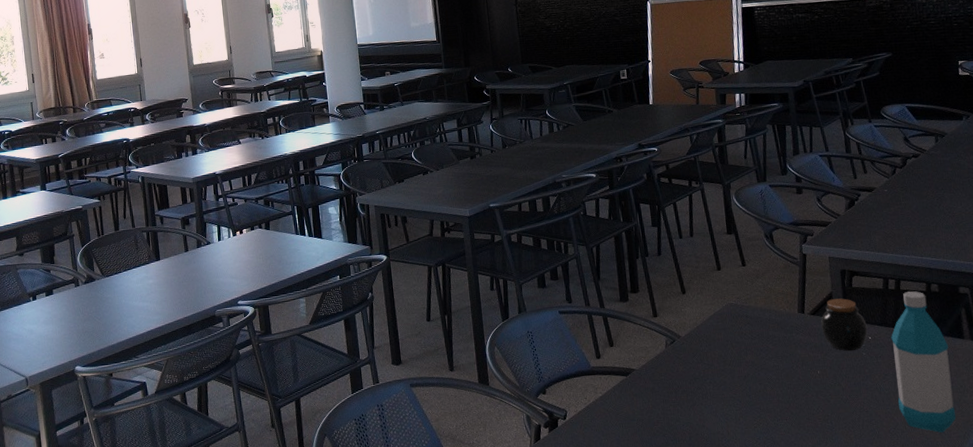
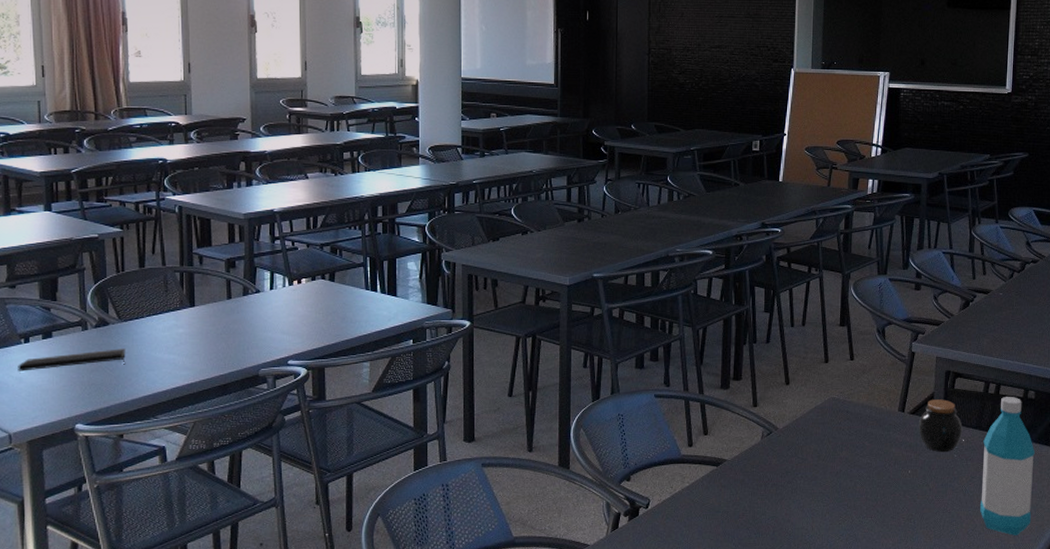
notepad: none [29,300,110,325] -> present [18,348,126,371]

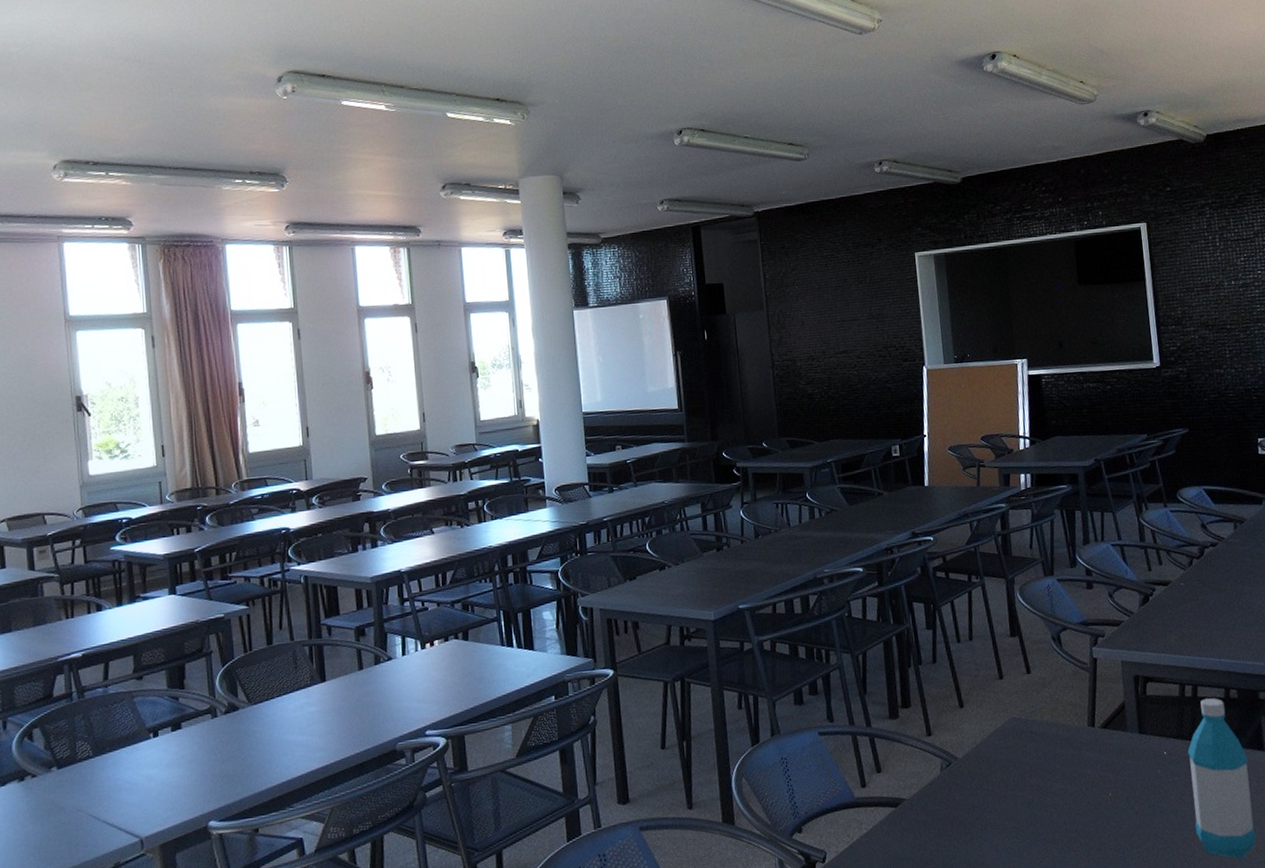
notepad: present [18,348,126,371] -> none [147,734,257,769]
jar: present [918,399,962,453] -> none [1112,708,1163,769]

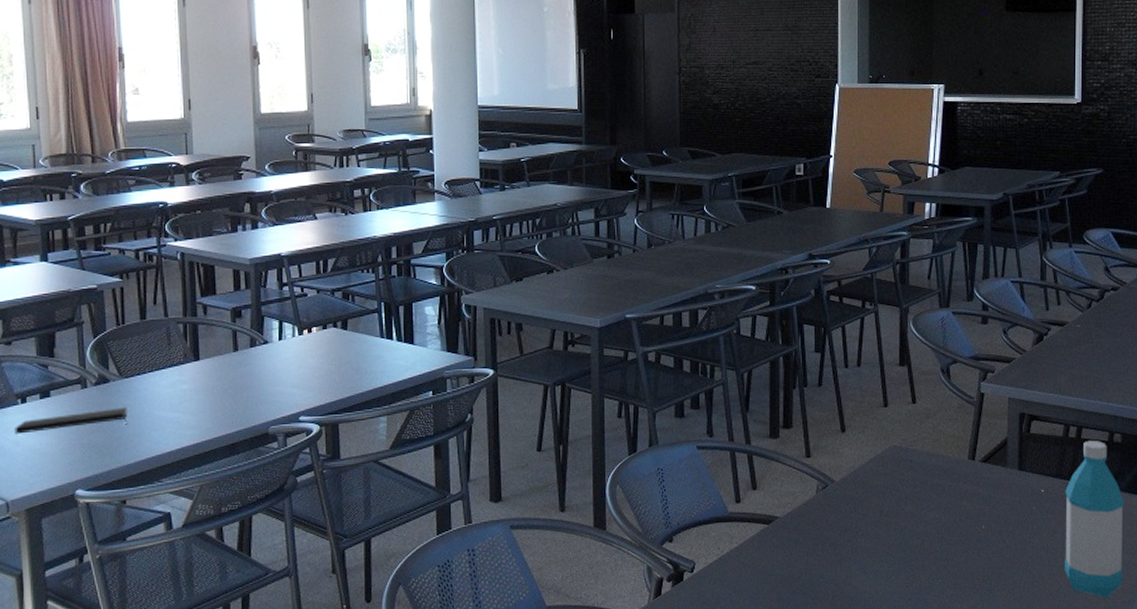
notepad: none [147,734,257,769] -> present [15,407,127,434]

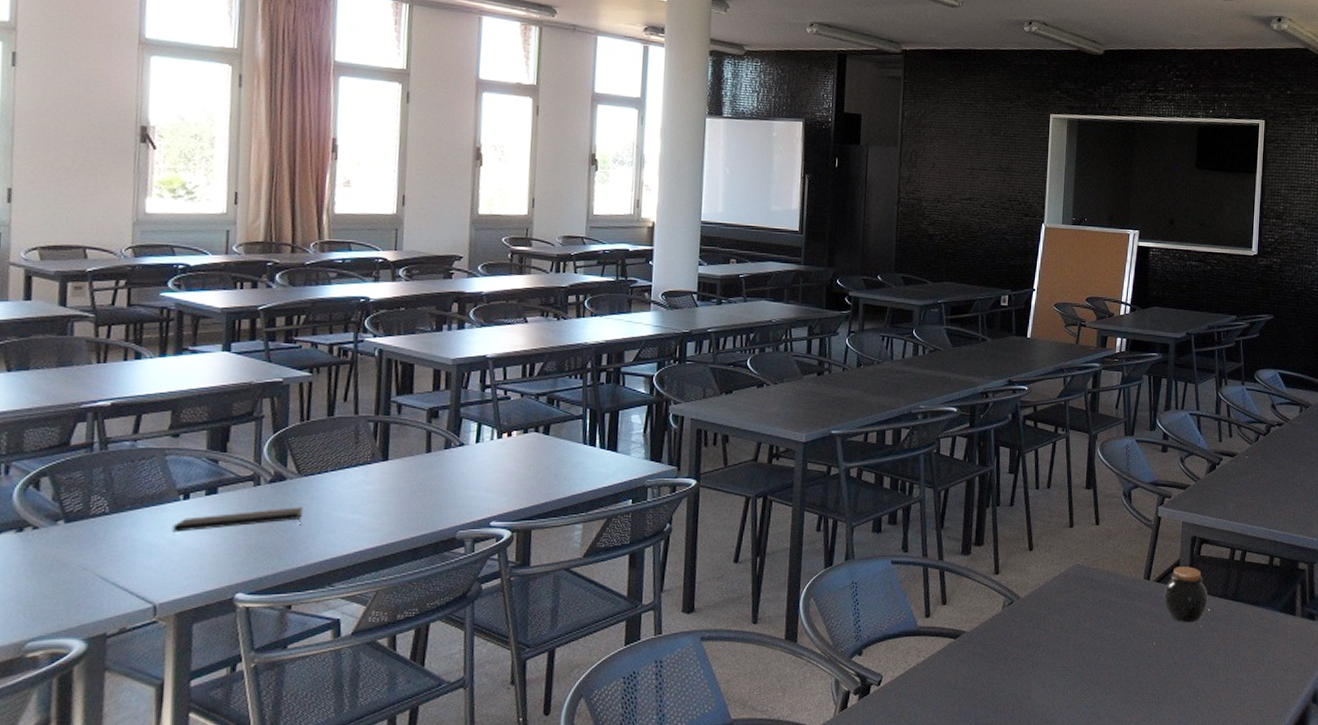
jar: none [991,445,1041,505] -> present [1163,566,1208,623]
water bottle: present [1065,441,1124,597] -> none [1225,564,1280,711]

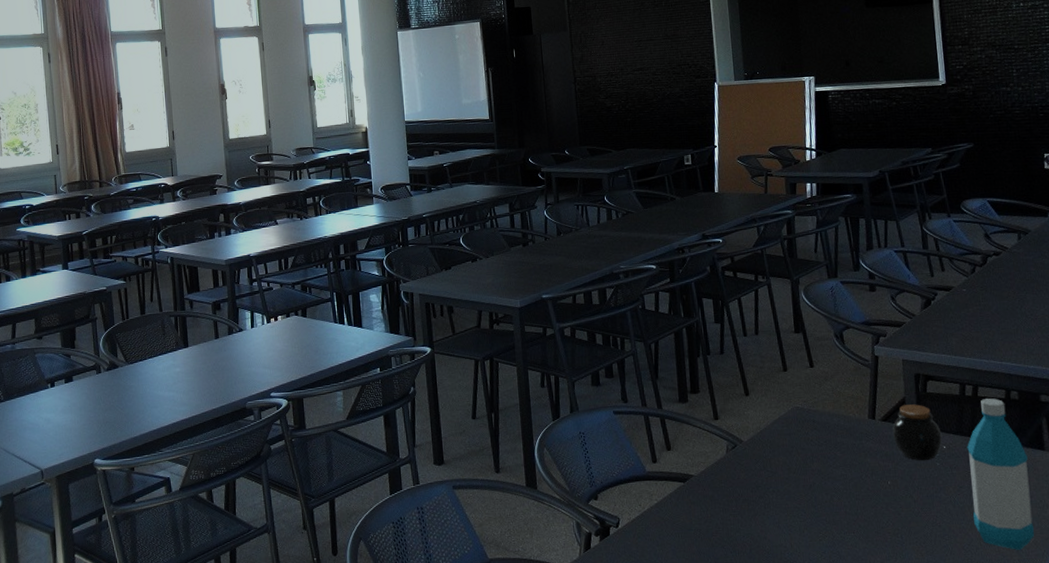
notepad: present [172,507,303,532] -> none [46,388,133,413]
water bottle: none [1225,564,1280,711] -> present [967,398,1035,550]

